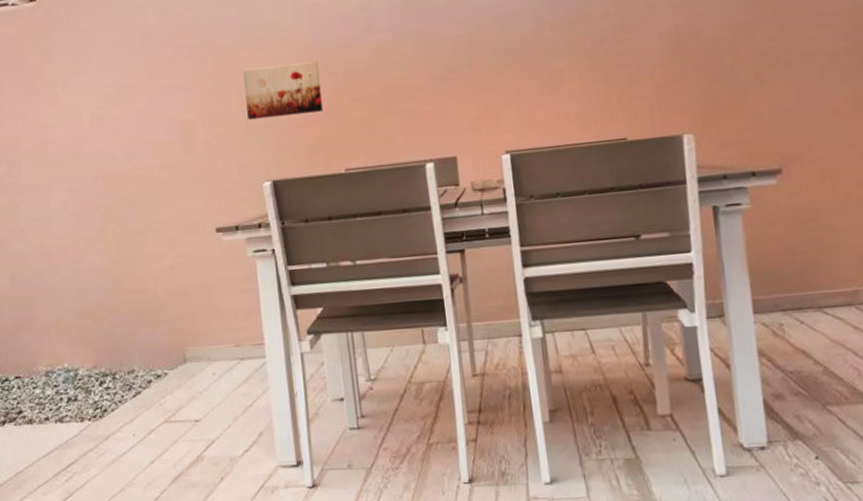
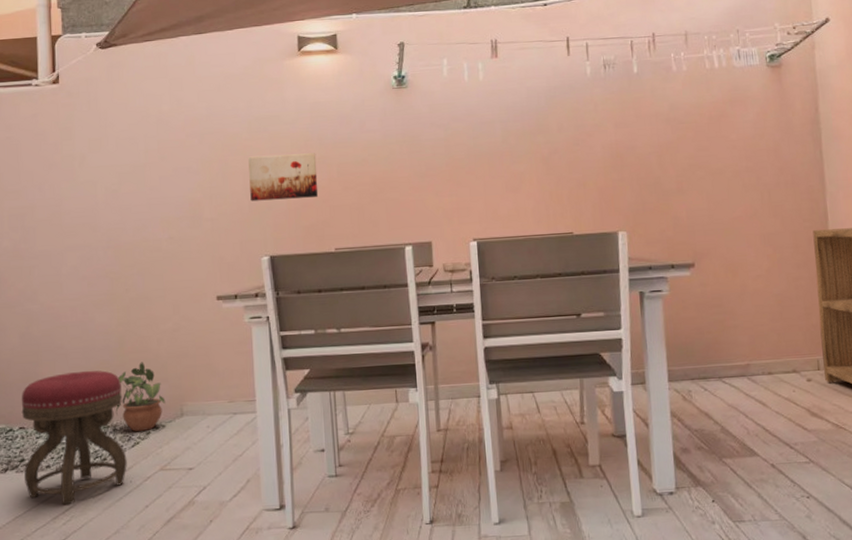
stool: none [15,313,130,461] -> present [21,370,127,506]
potted plant: none [113,303,167,381] -> present [115,362,166,432]

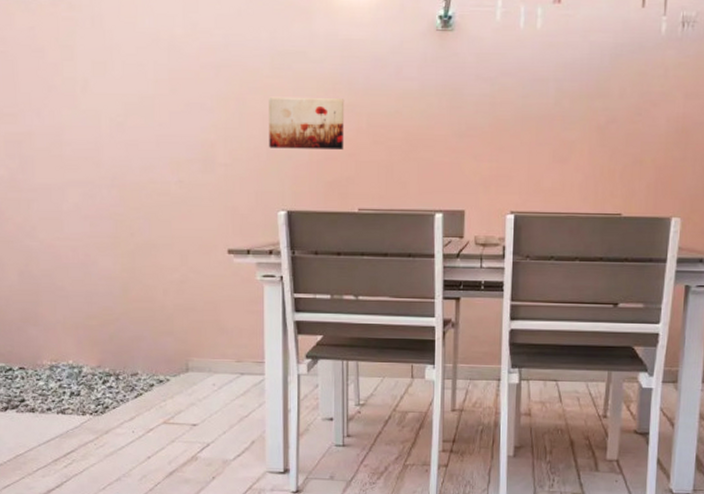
stool: present [21,370,127,506] -> none [20,315,130,449]
potted plant: present [115,362,166,432] -> none [118,312,171,384]

